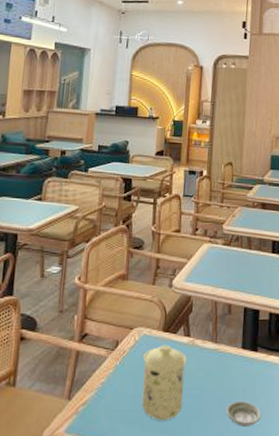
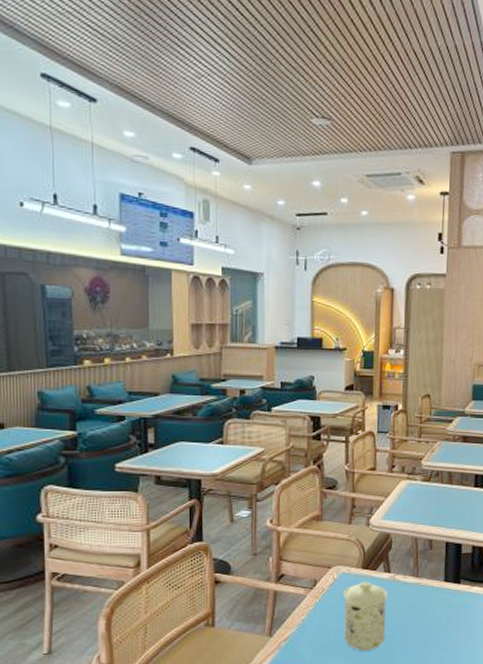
saucer: present [226,400,261,426] -> none [430,629,465,653]

